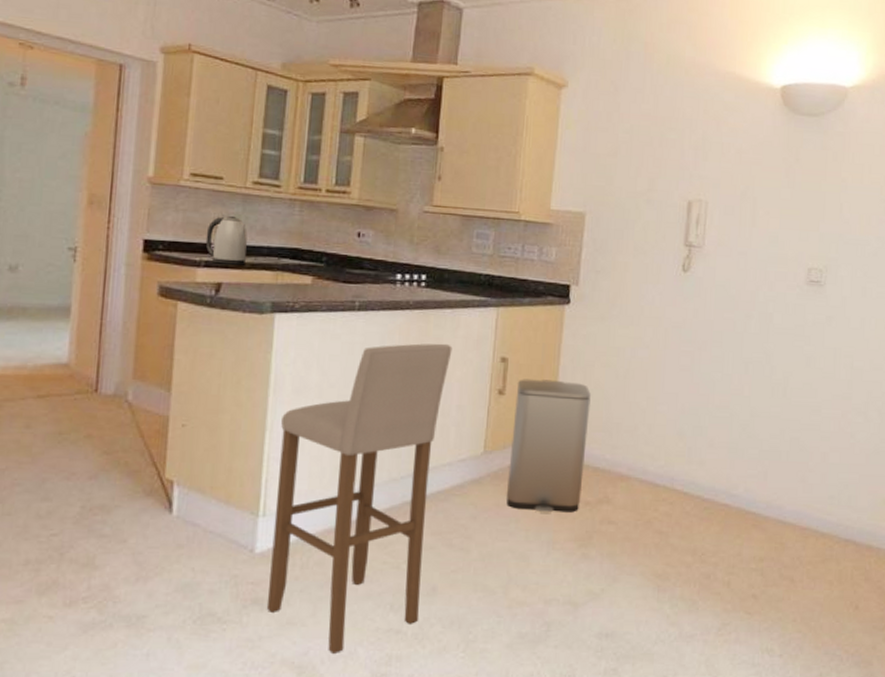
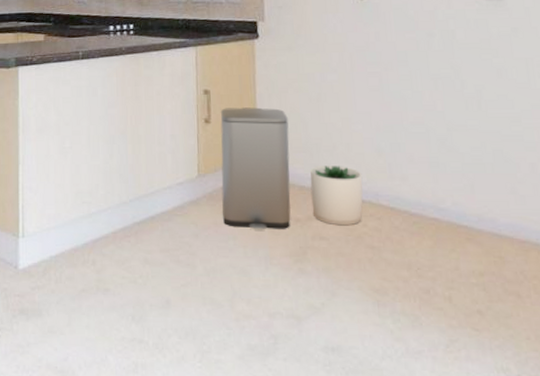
bar stool: present [266,343,453,653] -> none [30,81,162,360]
planter: none [604,446,661,510] -> present [310,165,363,226]

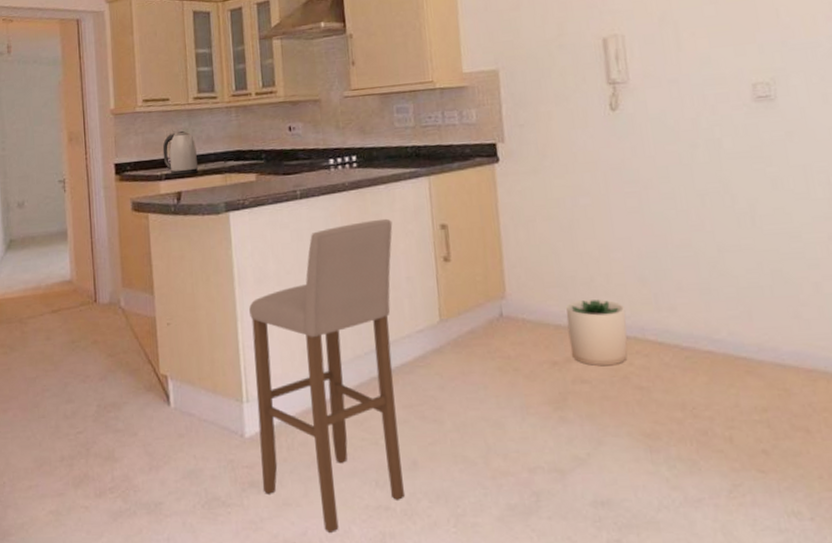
bar stool: none [30,81,162,360] -> present [249,218,404,533]
pedal bin: present [220,107,291,230] -> none [461,240,548,377]

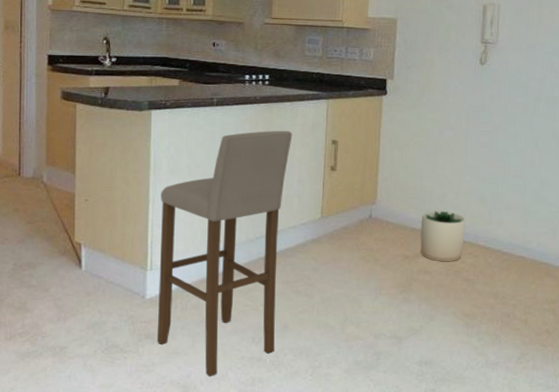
kettle: present [162,131,198,175] -> none [95,34,127,73]

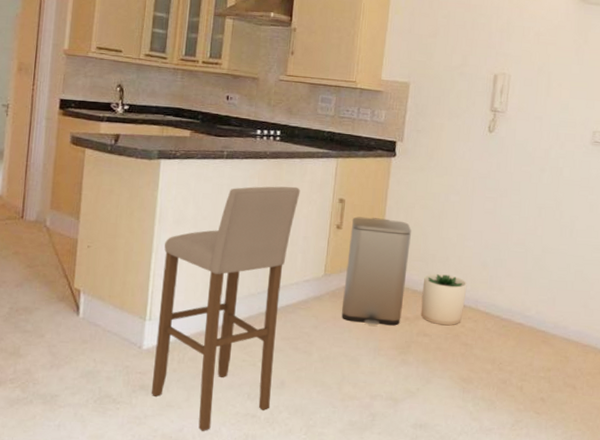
pedal bin: none [341,157,406,265] -> present [342,216,411,326]

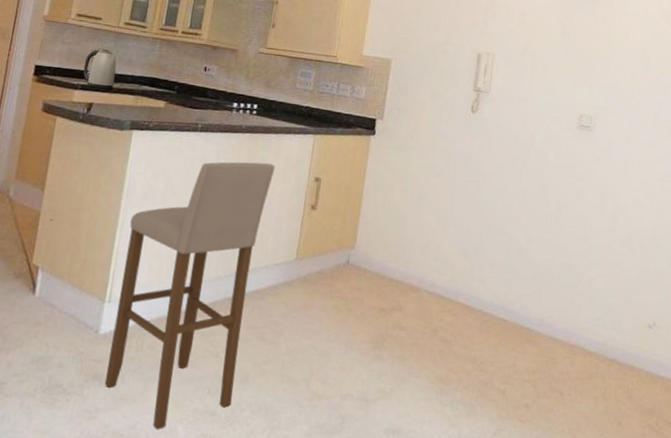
kettle: none [107,82,140,121] -> present [83,49,117,90]
pedal bin: present [342,216,411,326] -> none [313,197,389,317]
planter: present [420,273,467,326] -> none [397,260,447,319]

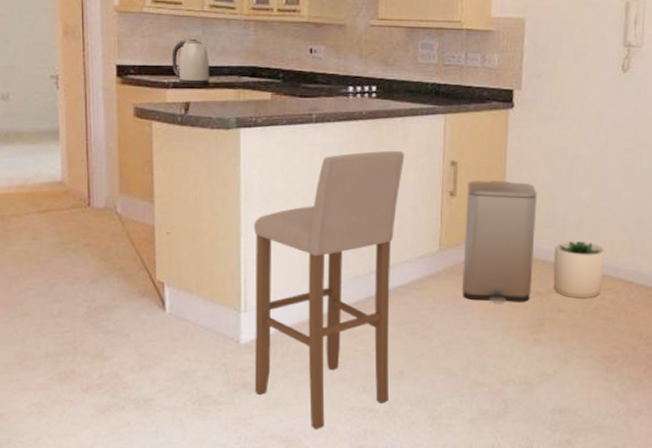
pedal bin: none [313,197,389,317] -> present [463,181,537,303]
planter: none [397,260,447,319] -> present [553,240,605,299]

